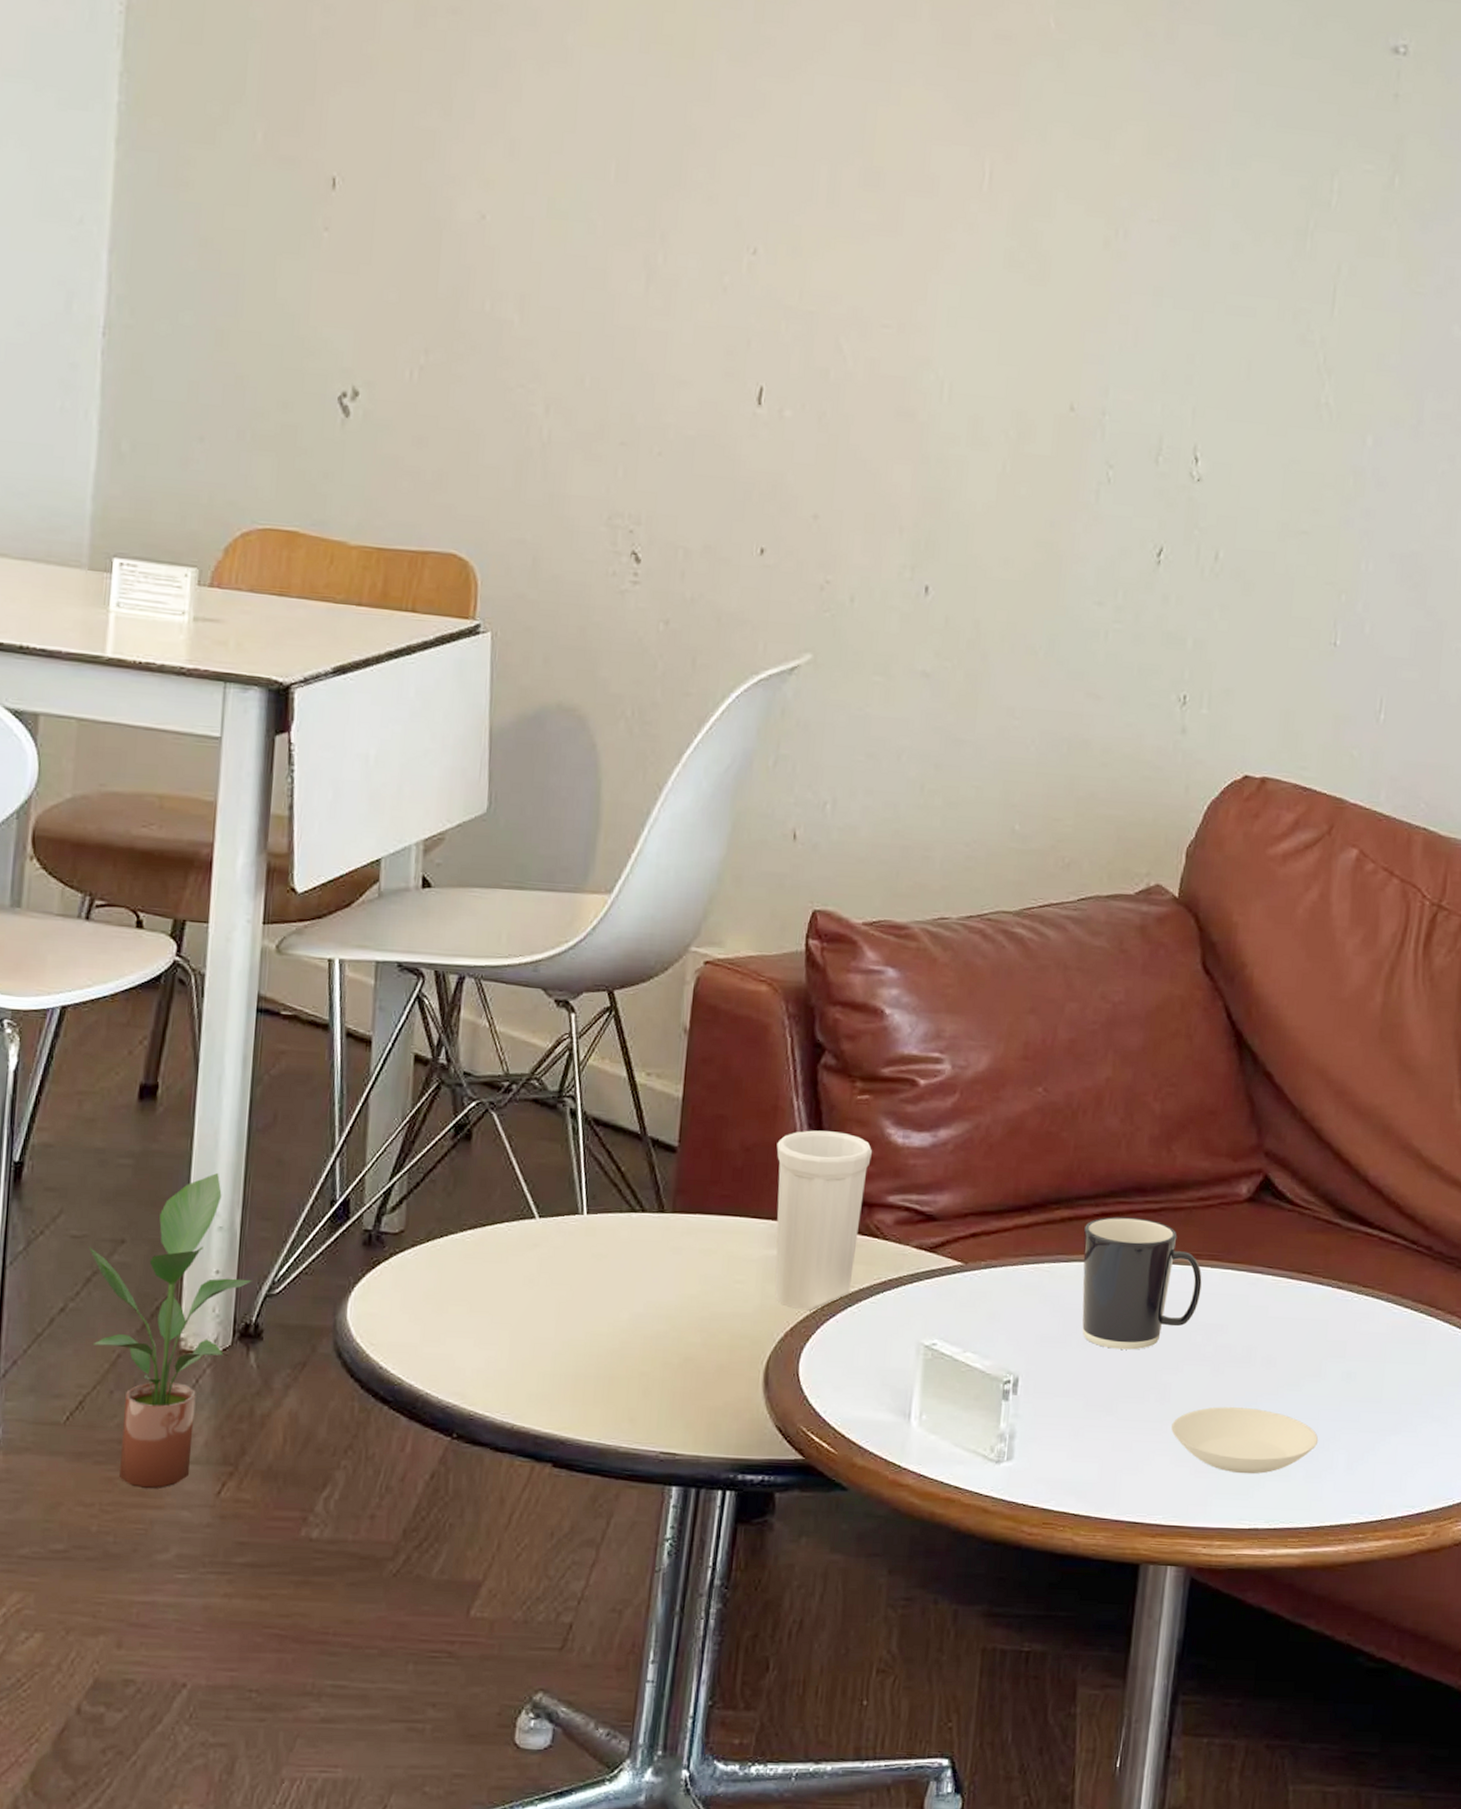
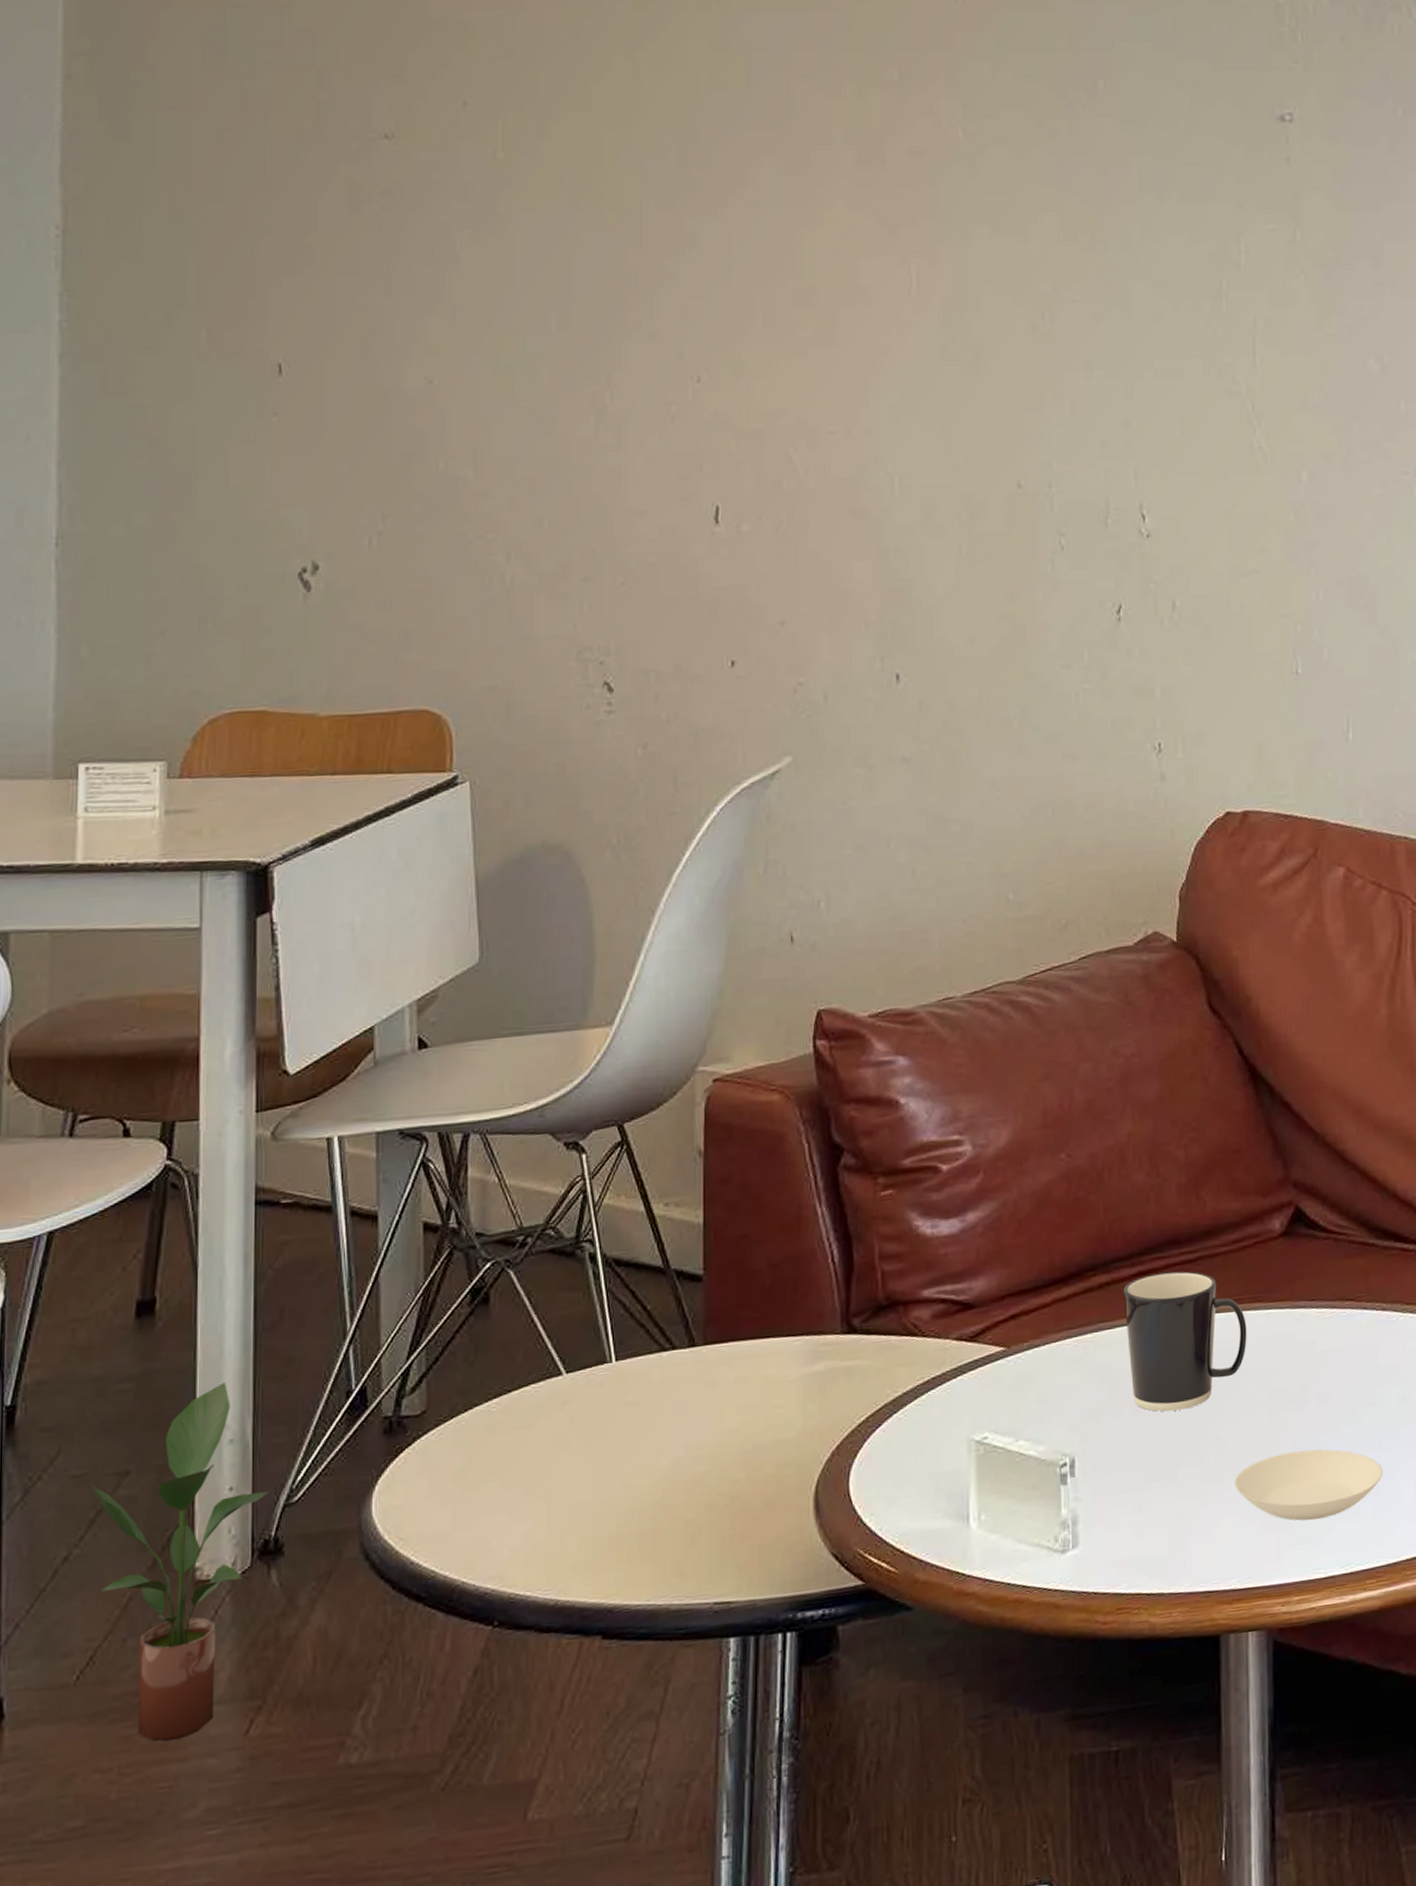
cup: present [774,1130,873,1311] -> none [804,1232,902,1426]

